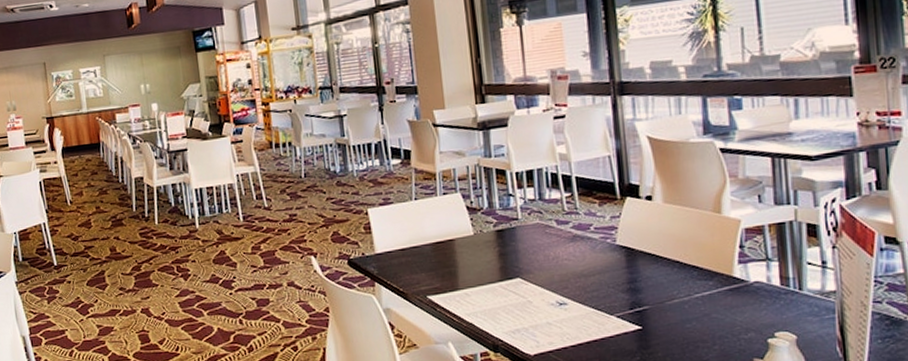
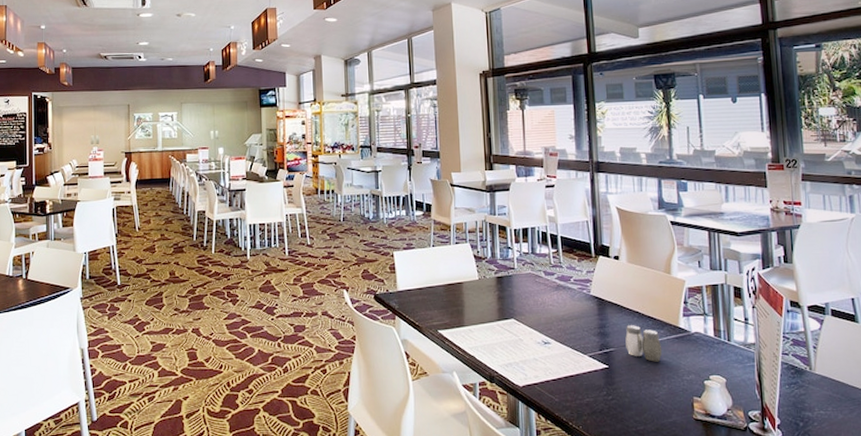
salt and pepper shaker: none [663,277,712,320] -> present [625,325,663,362]

